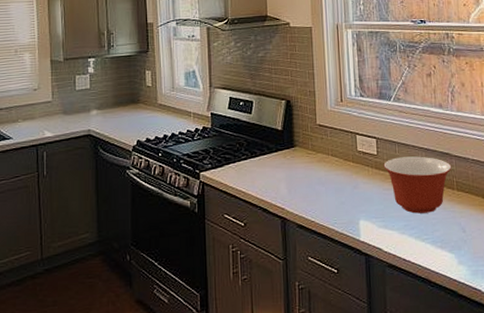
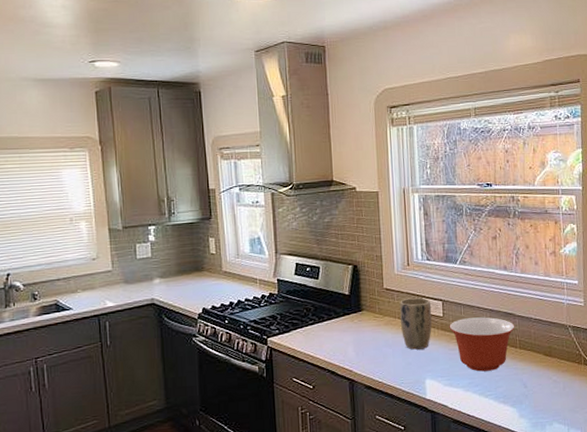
plant pot: none [333,135,366,189] -> present [399,298,432,350]

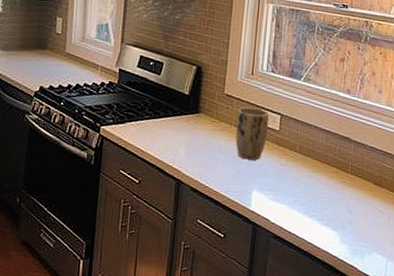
mixing bowl: present [449,317,515,372] -> none [284,135,350,192]

